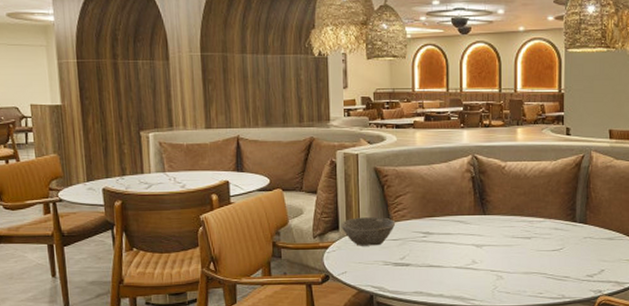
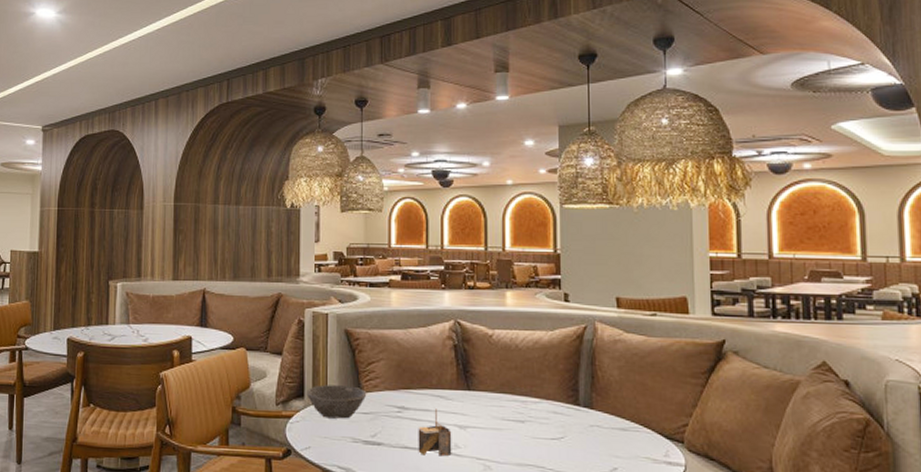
architectural model: none [441,232,470,272] -> present [418,409,452,457]

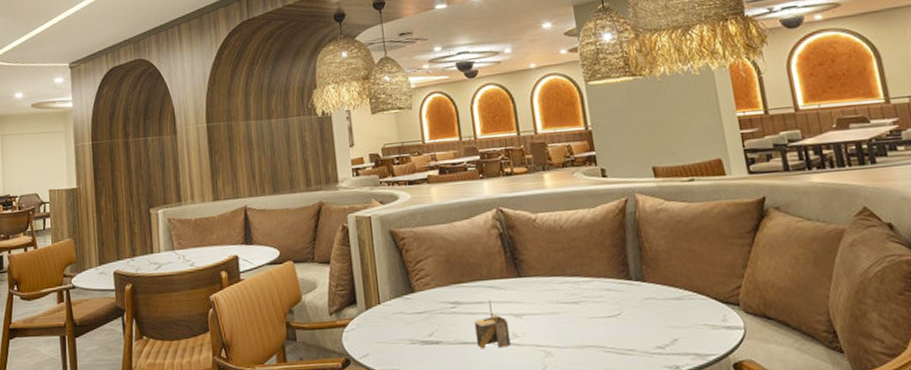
bowl: present [306,385,367,419] -> none [358,287,419,323]

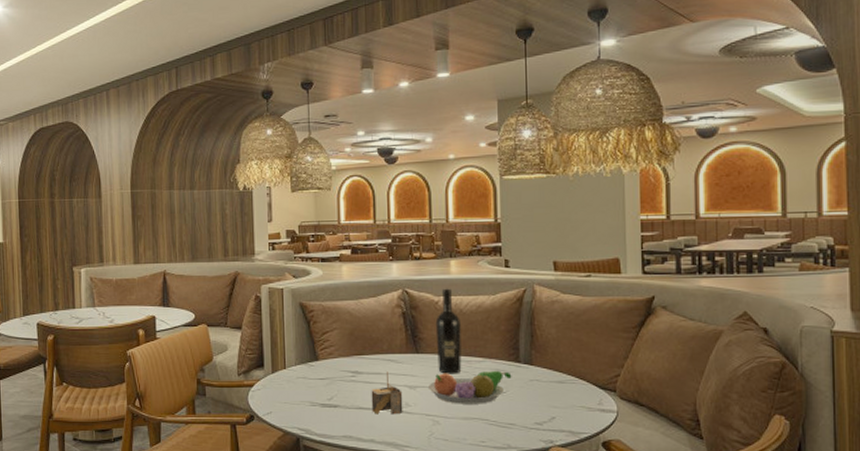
wine bottle: none [535,203,570,298] -> present [435,288,462,374]
fruit bowl: none [536,290,625,331] -> present [429,370,512,404]

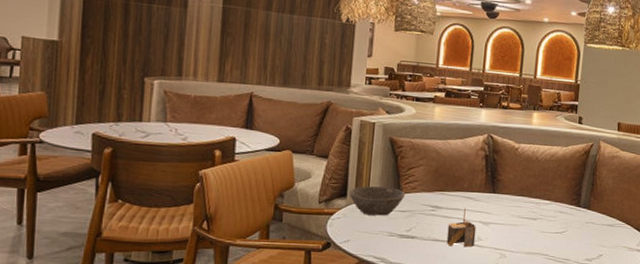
bowl: none [266,355,323,385] -> present [349,186,406,216]
fruit bowl: present [429,370,512,404] -> none [500,212,572,241]
wine bottle: present [435,288,462,374] -> none [510,137,536,214]

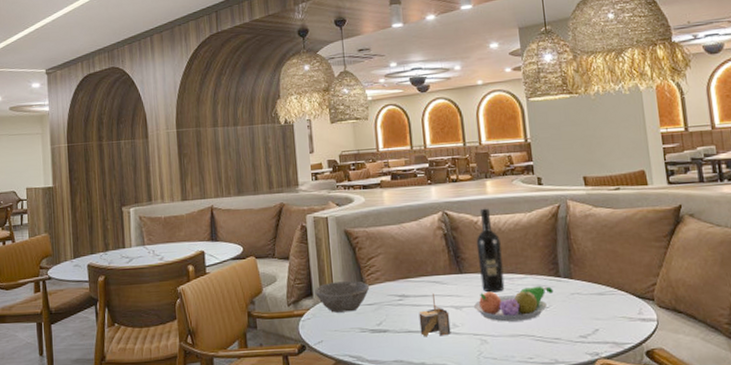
fruit bowl: none [500,212,572,241] -> present [474,285,554,322]
wine bottle: none [510,137,536,214] -> present [476,208,505,293]

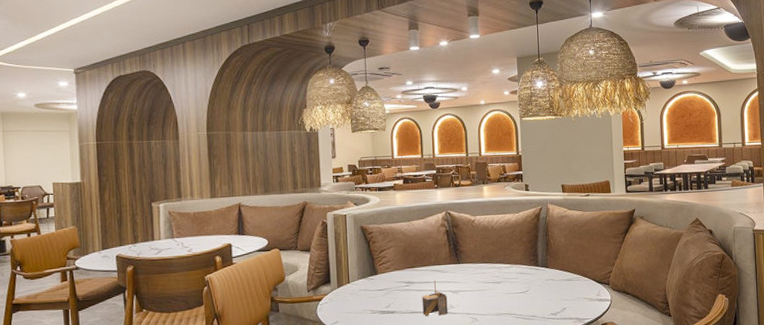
bowl: present [314,281,370,313] -> none [332,270,381,297]
fruit bowl: present [474,285,554,322] -> none [468,273,533,303]
wine bottle: present [476,208,505,293] -> none [472,209,494,279]

